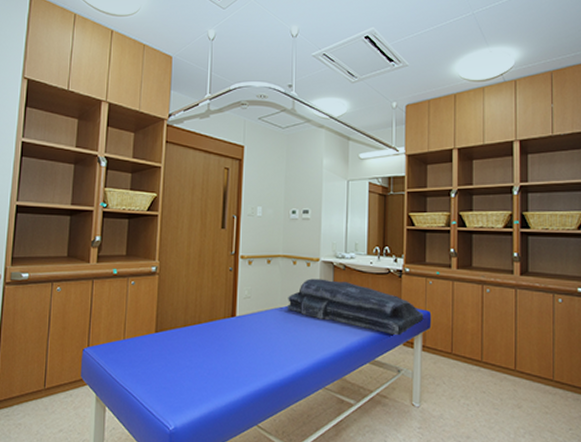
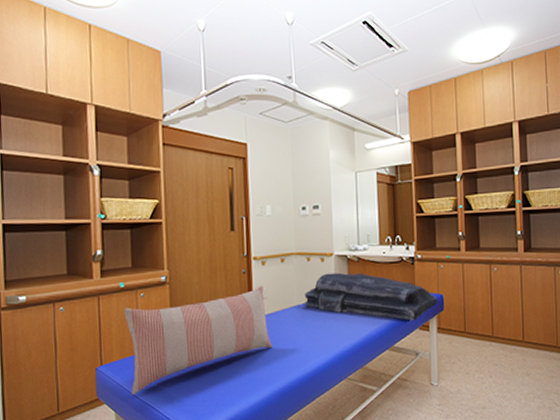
pillow: none [113,284,252,380] -> present [124,285,272,396]

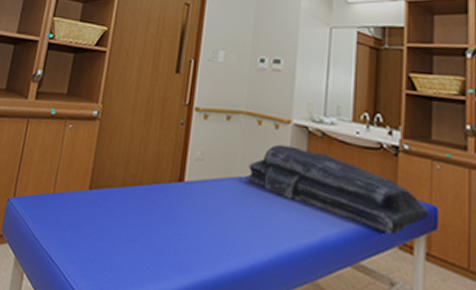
pillow: present [124,285,272,396] -> none [35,137,202,242]

